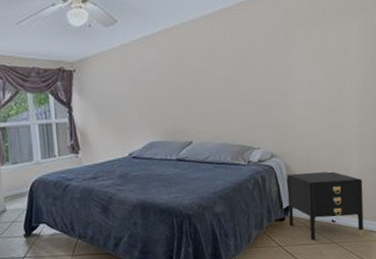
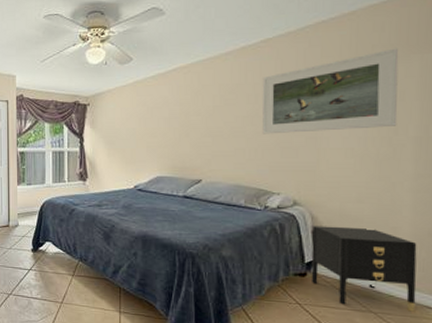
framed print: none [239,12,344,94] -> present [262,48,399,134]

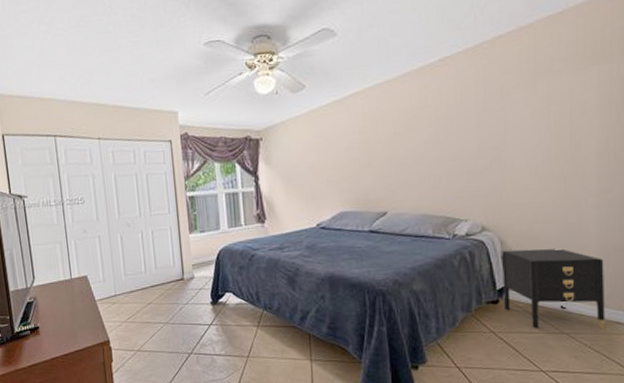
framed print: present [262,48,399,134] -> none [442,60,579,159]

